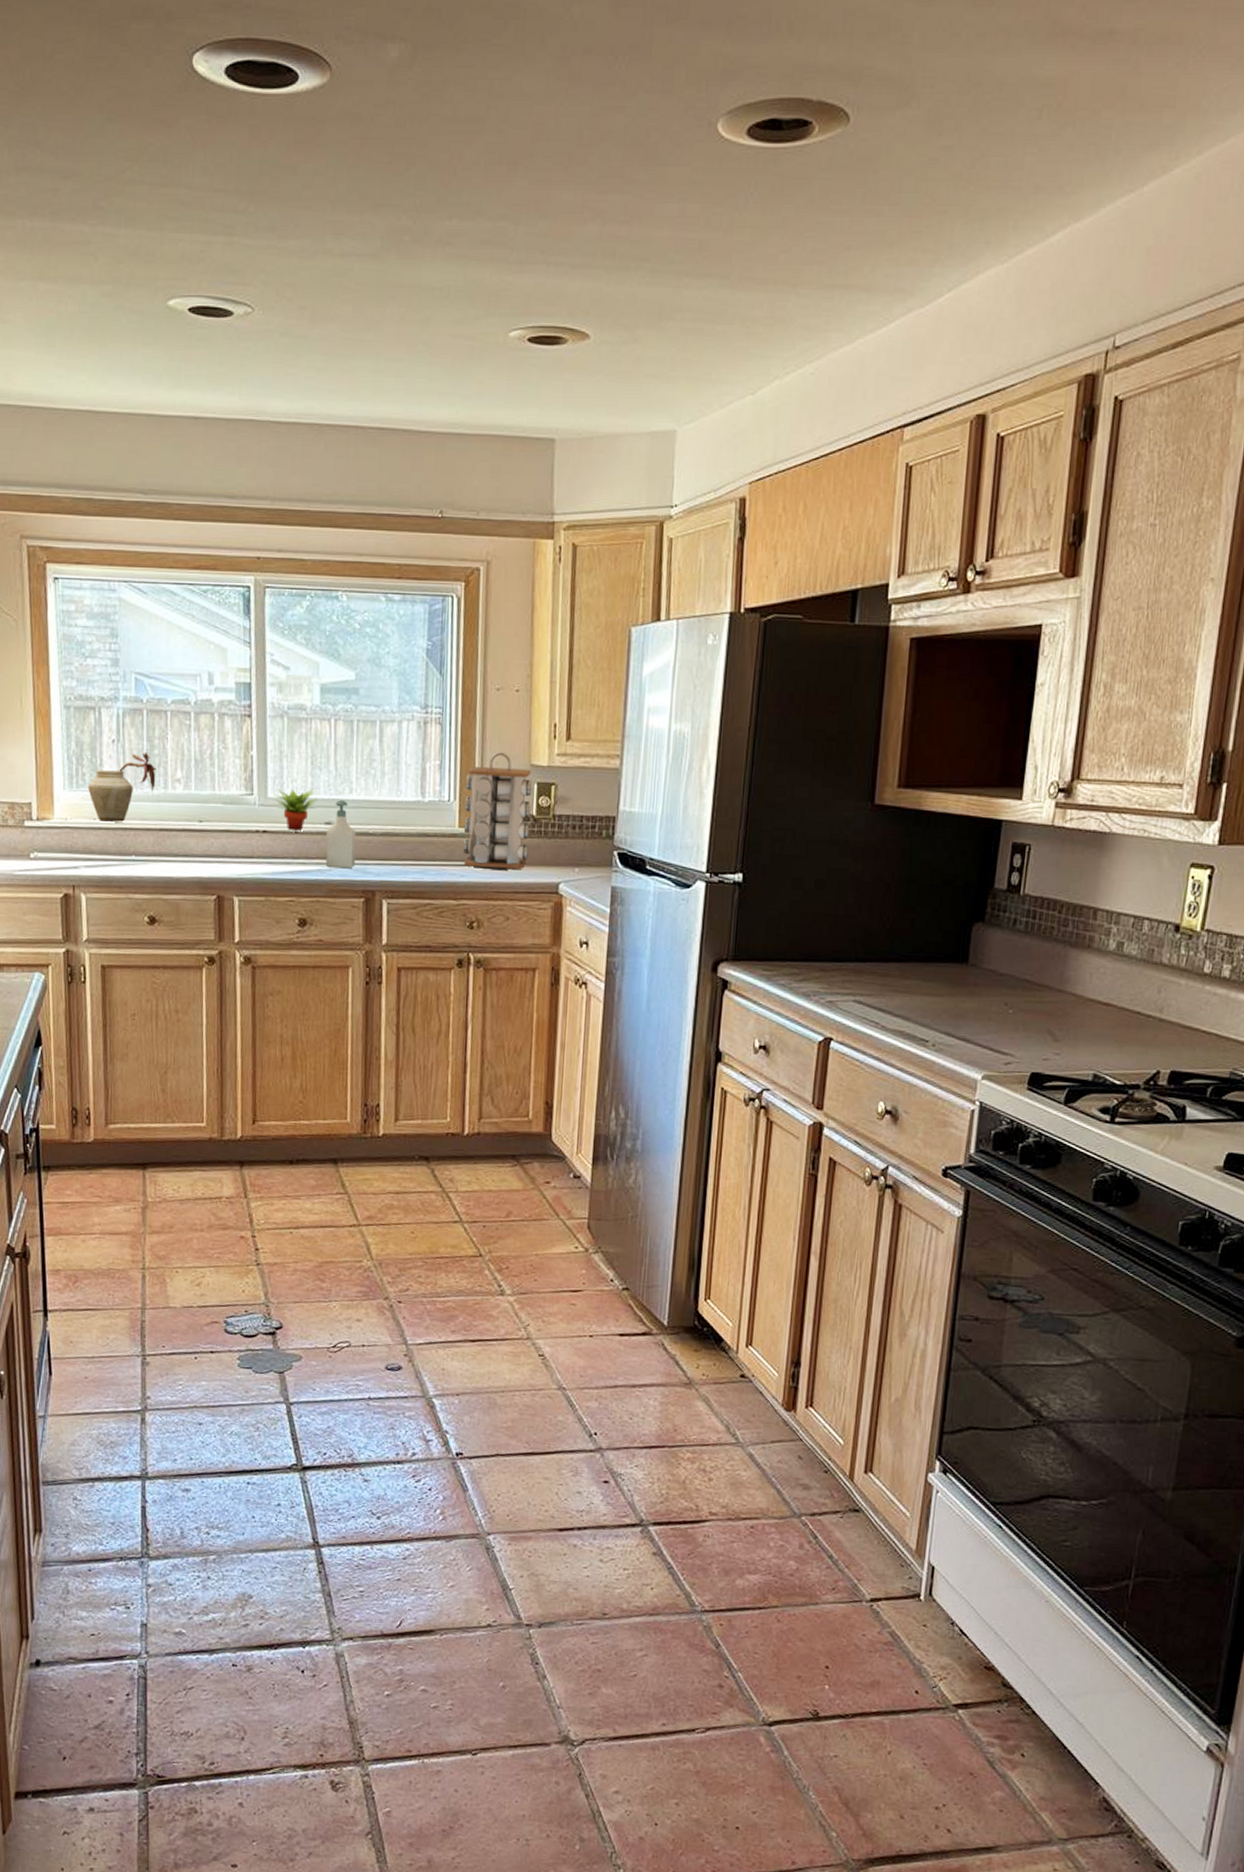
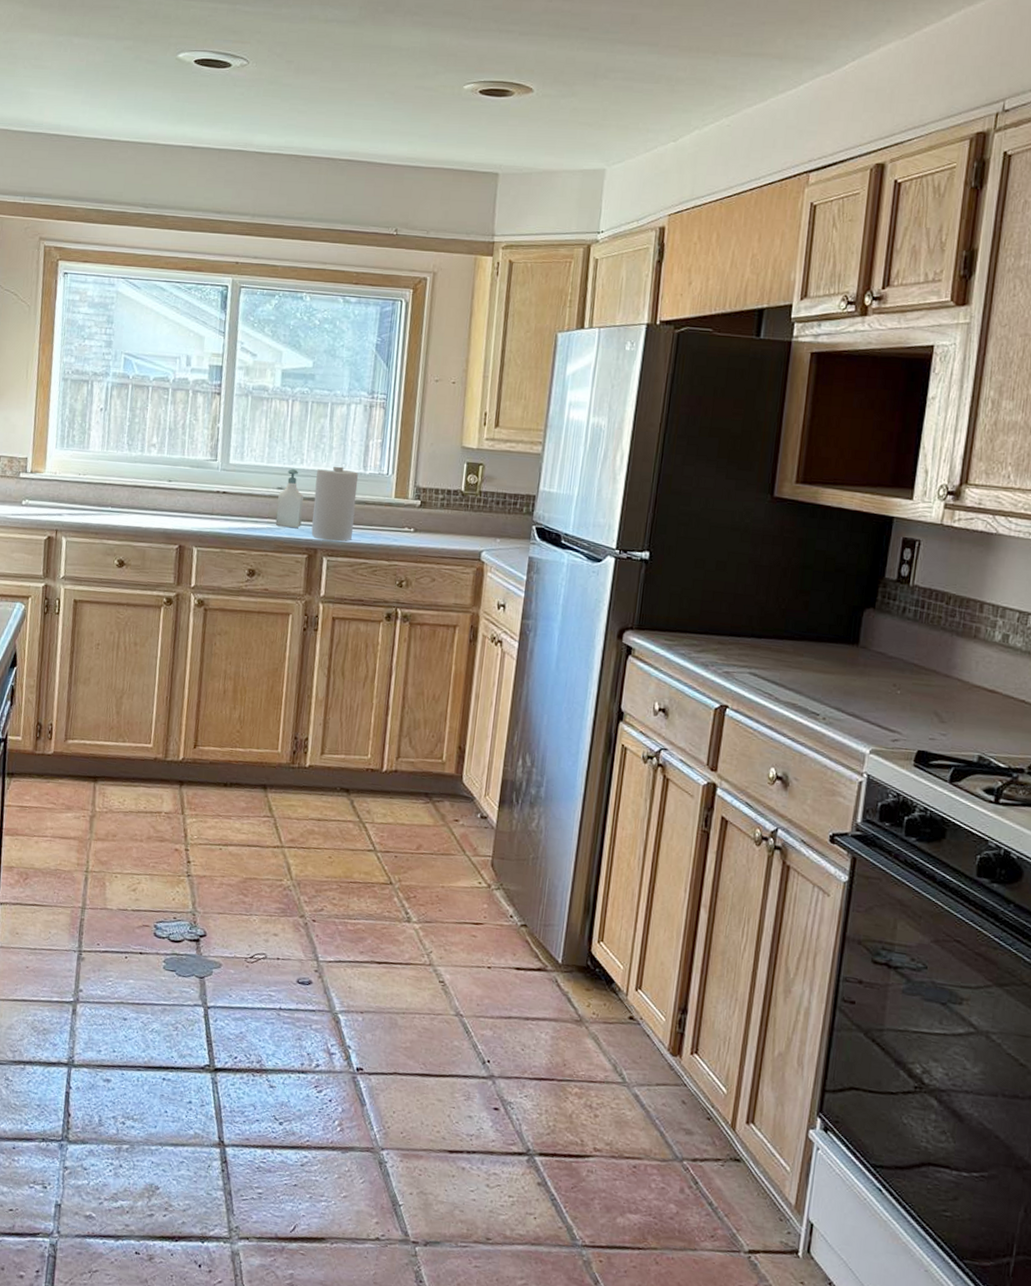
vase: present [88,753,156,823] -> none [76,420,136,479]
succulent plant: present [273,788,318,832] -> none [234,457,273,494]
paper towel holder: none [367,794,417,881] -> present [311,466,359,542]
spice rack: present [463,752,532,870] -> none [398,434,463,538]

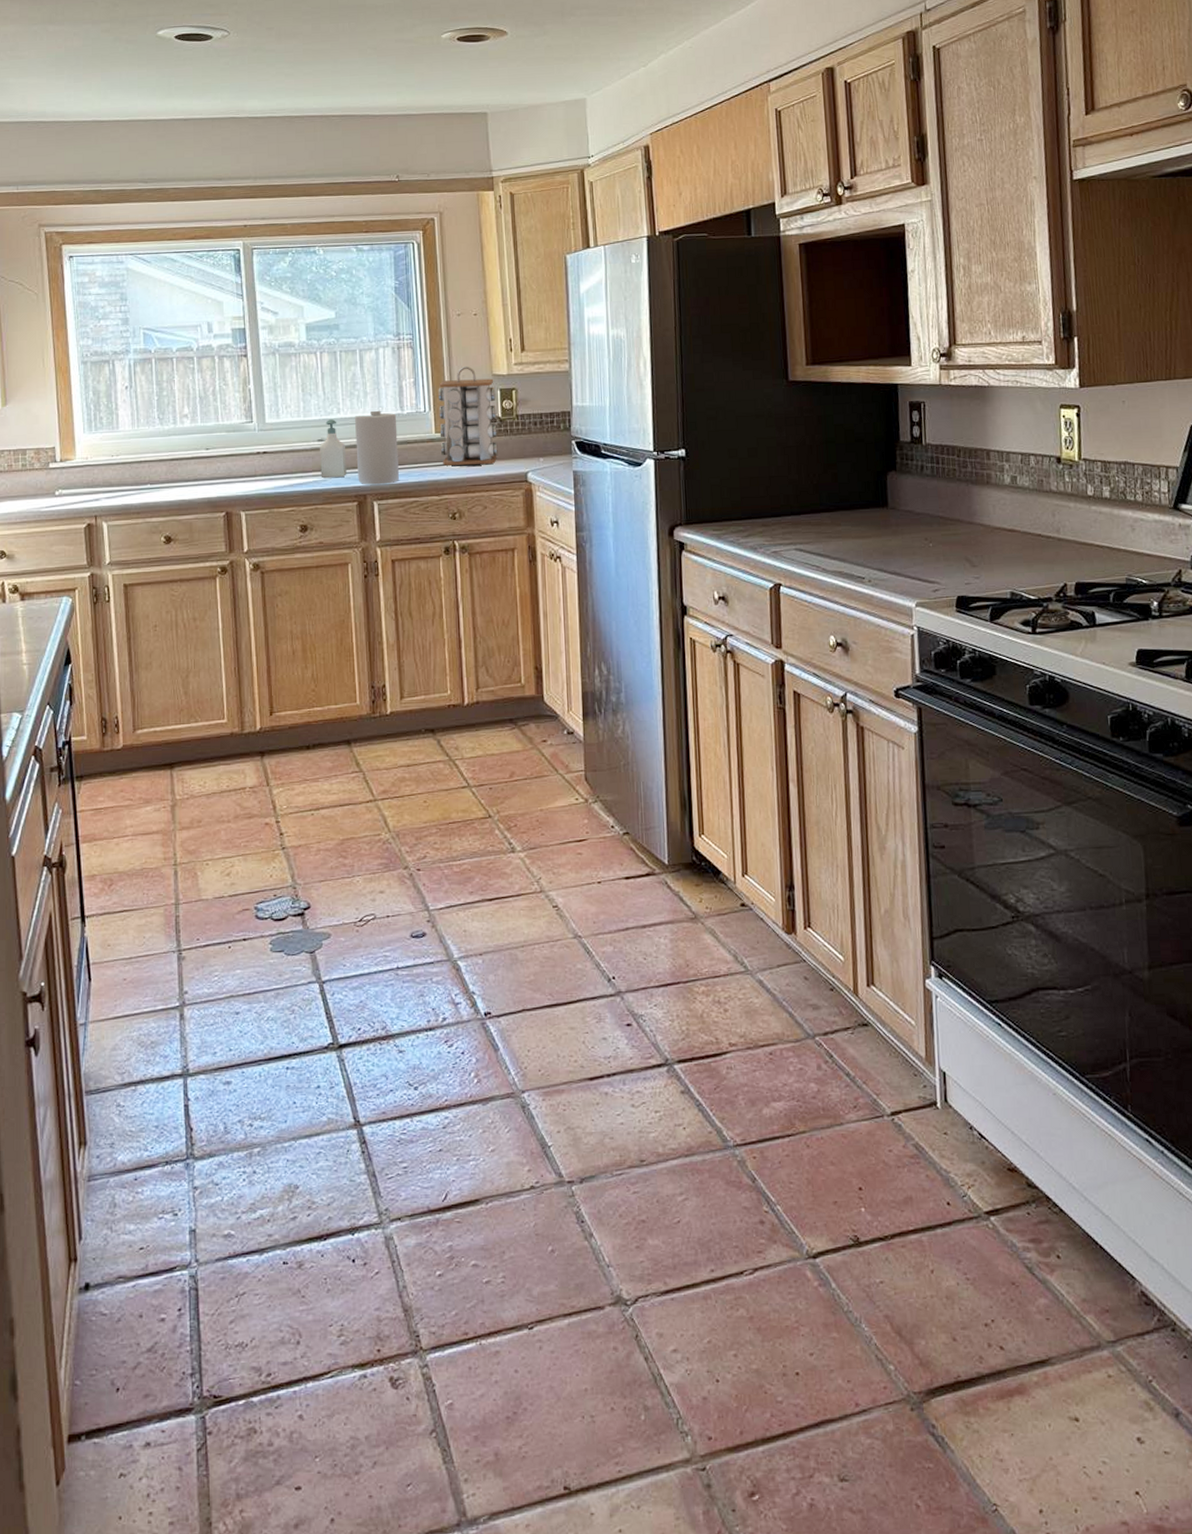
spice rack: none [398,434,463,538] -> present [438,366,498,467]

